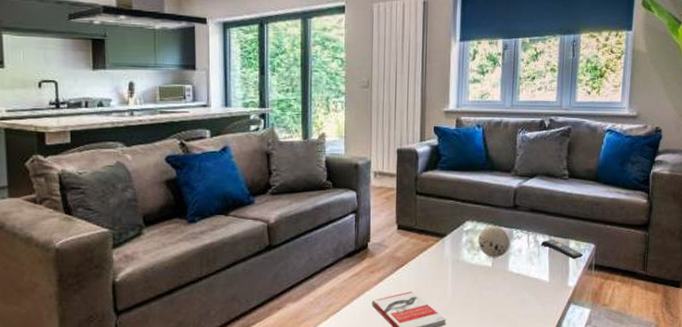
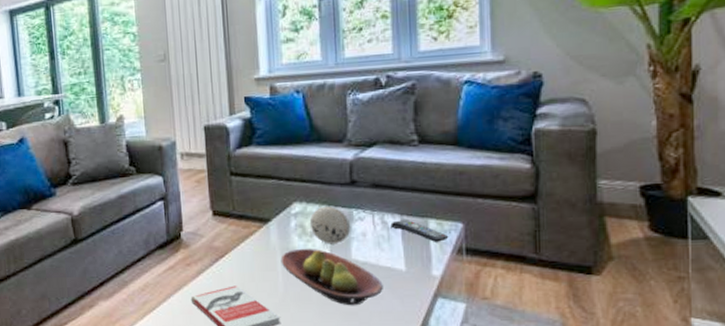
fruit bowl: none [451,260,530,310] -> present [280,248,383,306]

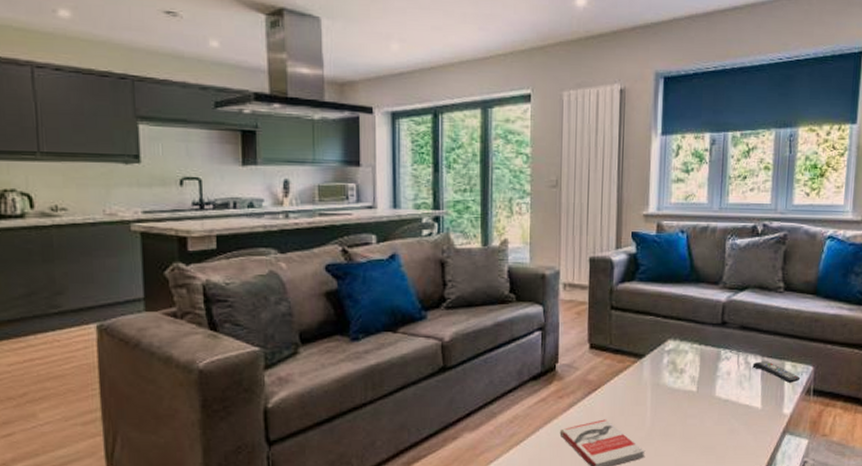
fruit bowl: present [280,248,383,306] -> none [650,384,740,441]
decorative ball: present [309,206,351,244] -> none [680,344,718,382]

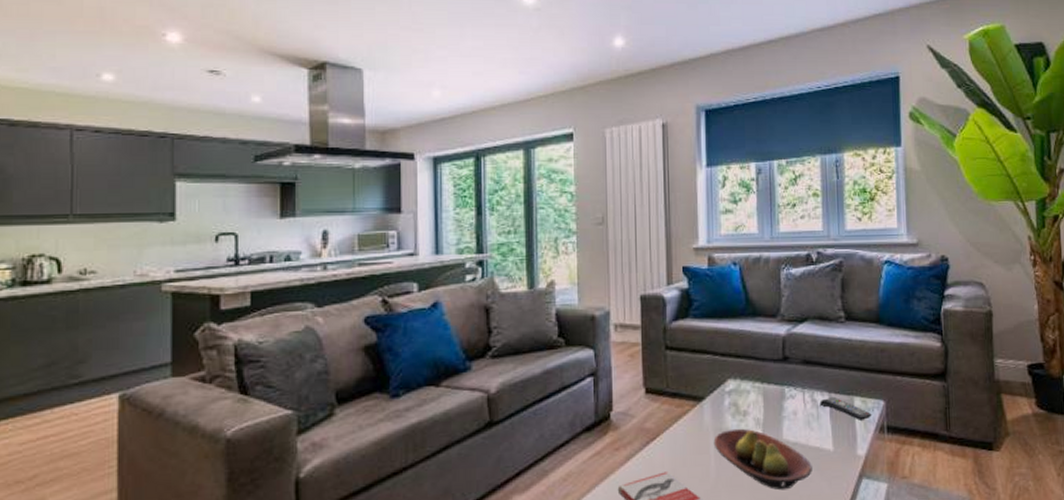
fruit bowl: none [650,384,740,441] -> present [713,428,812,491]

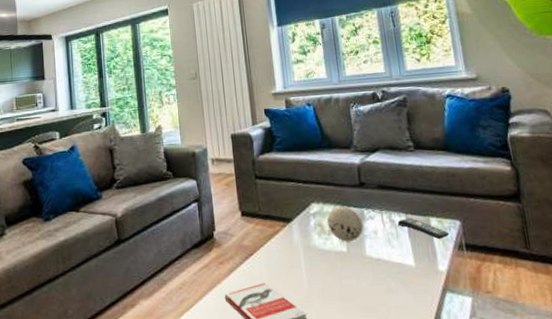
fruit bowl: present [713,428,812,491] -> none [303,246,397,302]
decorative ball: none [743,383,783,424] -> present [326,206,364,242]

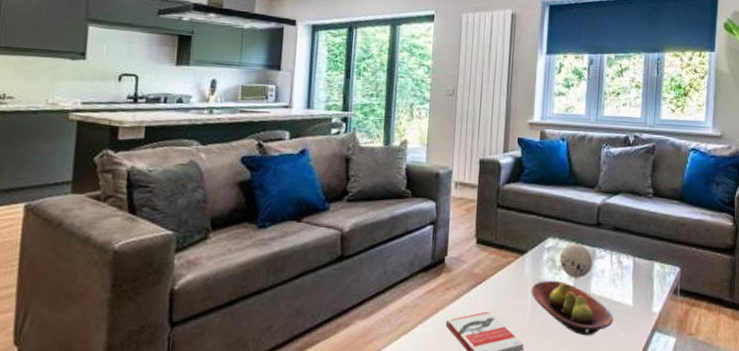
fruit bowl: none [303,246,397,302] -> present [531,280,613,336]
remote control: present [397,217,450,239] -> none [624,260,669,283]

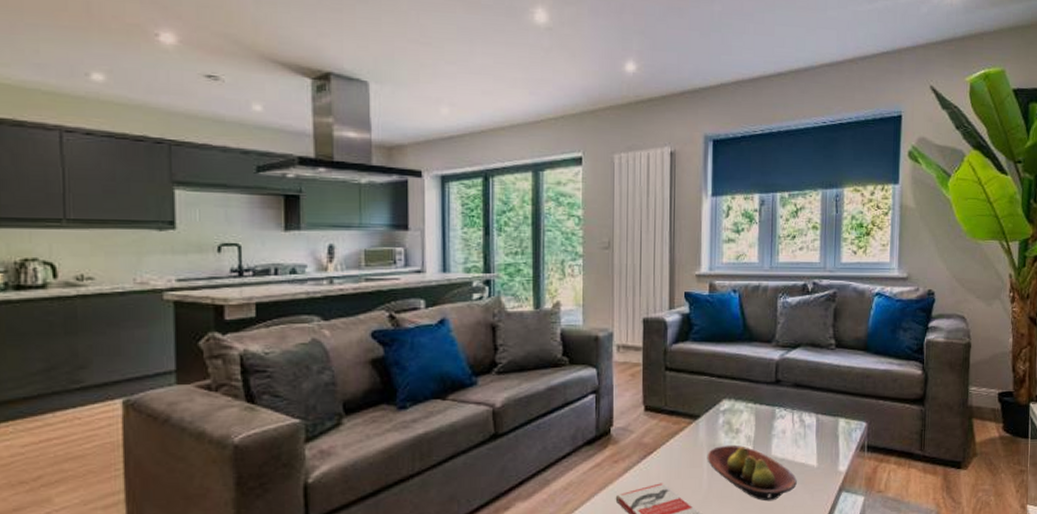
decorative ball: present [559,243,593,278] -> none [736,403,773,441]

